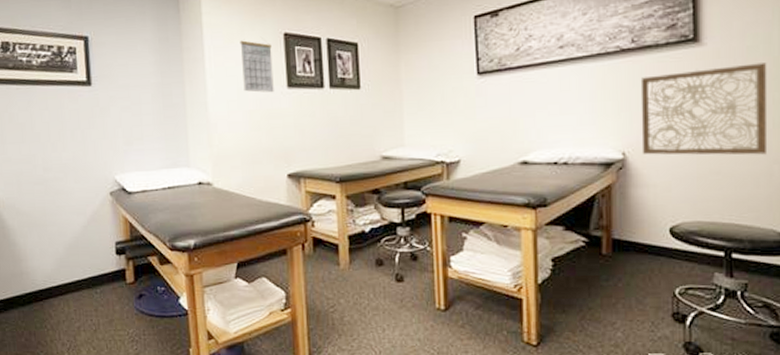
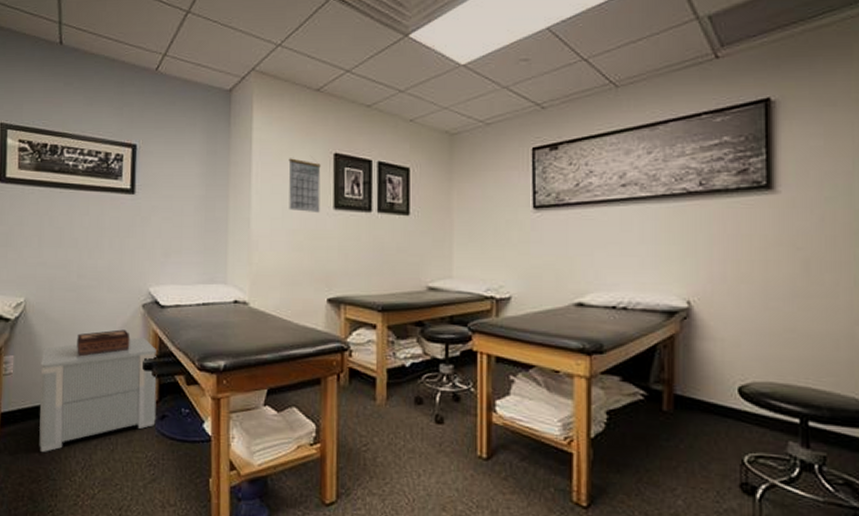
nightstand: none [17,223,134,337] -> present [39,337,157,452]
tissue box: none [50,217,102,246] -> present [77,329,130,357]
wall art: present [640,62,768,155] -> none [708,215,848,314]

